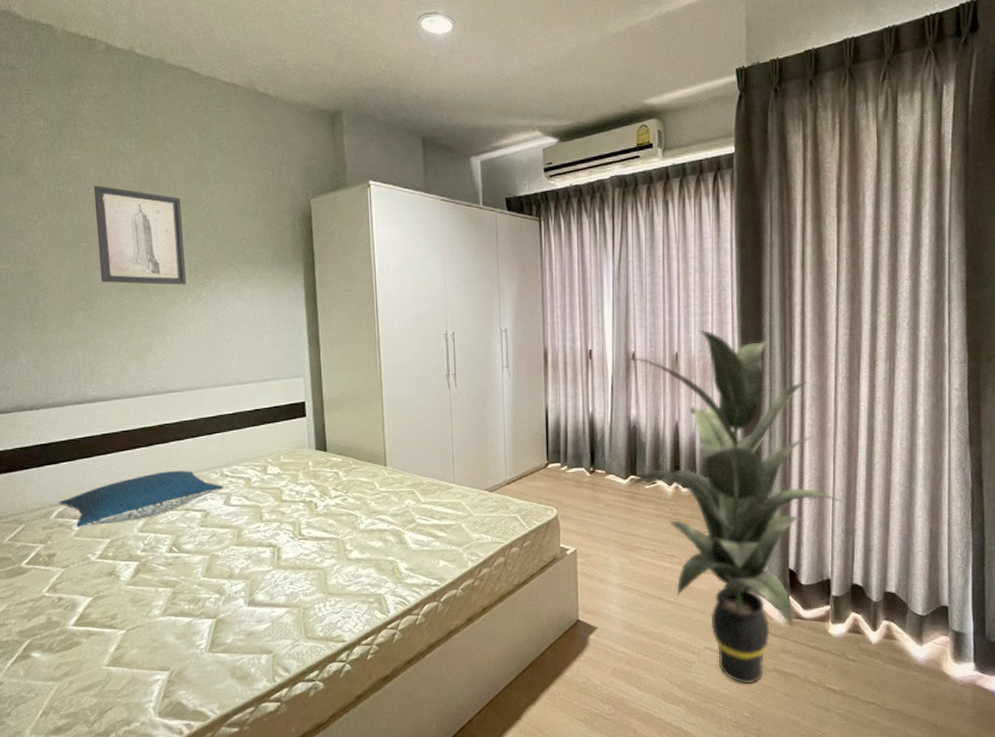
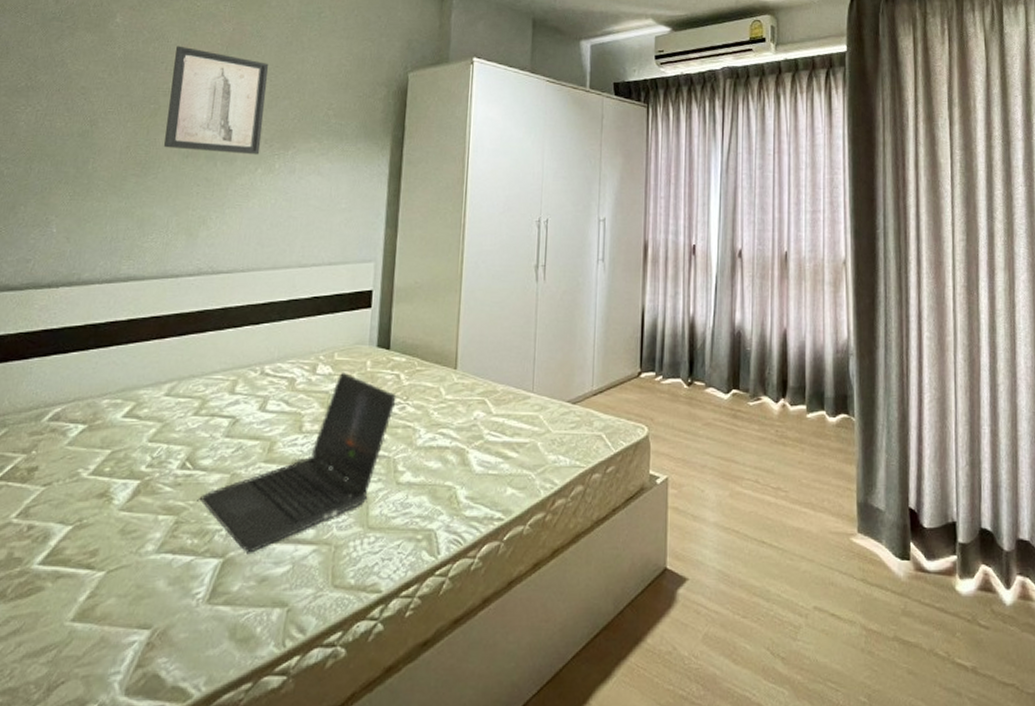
pillow: present [58,470,224,528] -> none [56,366,262,434]
laptop computer: none [189,471,338,615] -> present [200,371,396,553]
indoor plant: present [629,329,849,685] -> none [731,228,973,658]

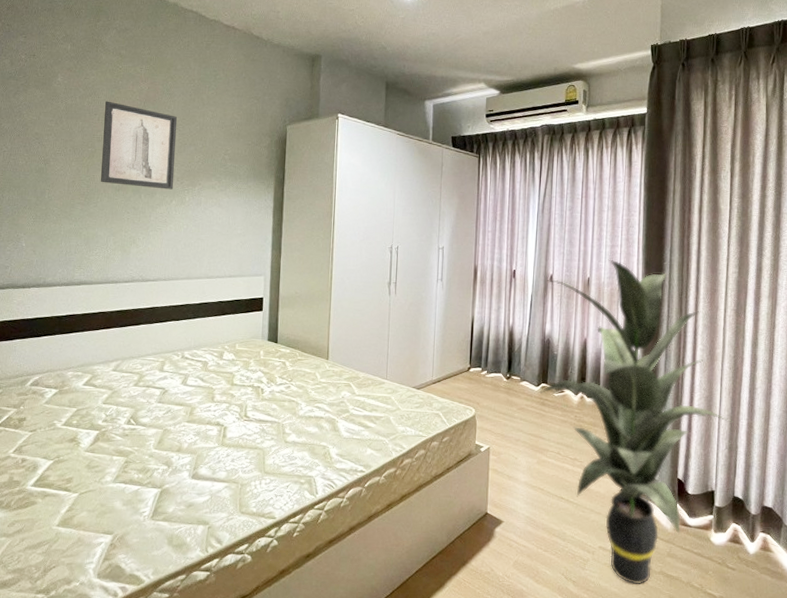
laptop computer: present [200,371,396,553] -> none [142,358,283,486]
indoor plant: none [731,228,973,658] -> present [540,259,733,585]

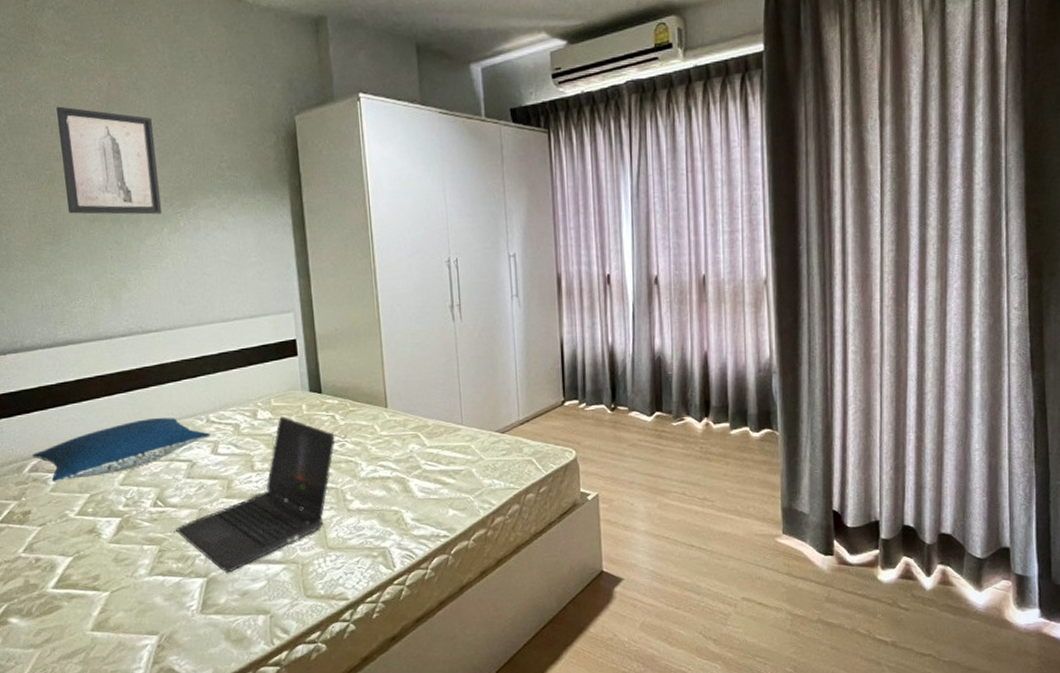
pillow: none [35,350,183,396] -> present [31,417,210,482]
laptop computer: none [142,358,283,486] -> present [176,415,335,573]
indoor plant: present [540,259,733,585] -> none [651,249,898,637]

